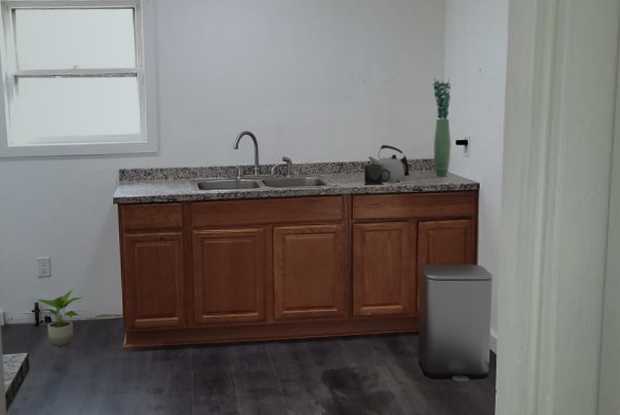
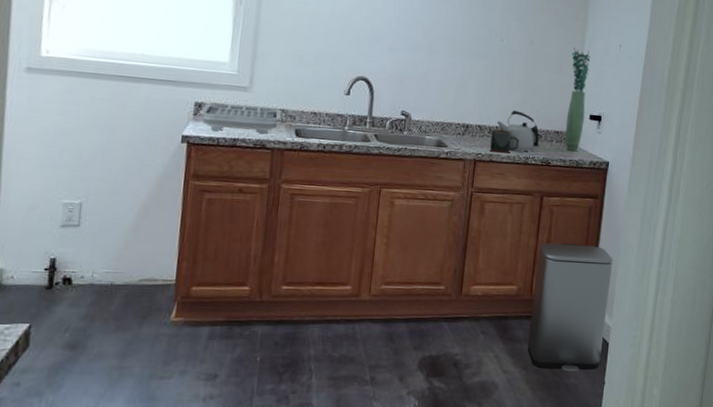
potted plant: present [36,289,84,347] -> none [52,244,123,317]
dish rack: none [123,168,186,191] -> present [199,103,282,134]

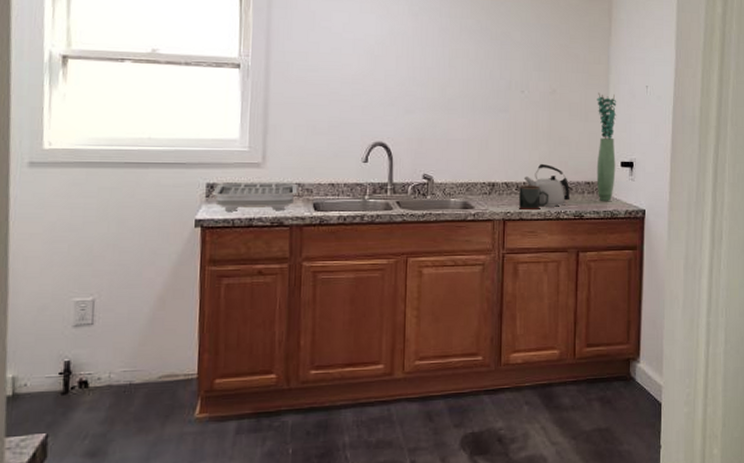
pedal bin: present [527,243,613,372] -> none [575,299,659,438]

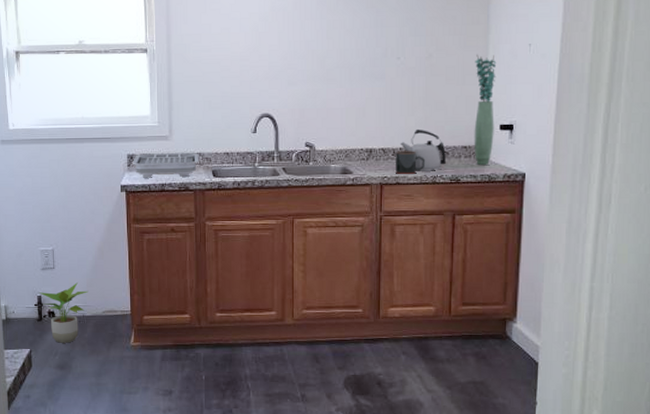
potted plant: none [66,341,141,422] -> present [38,283,89,343]

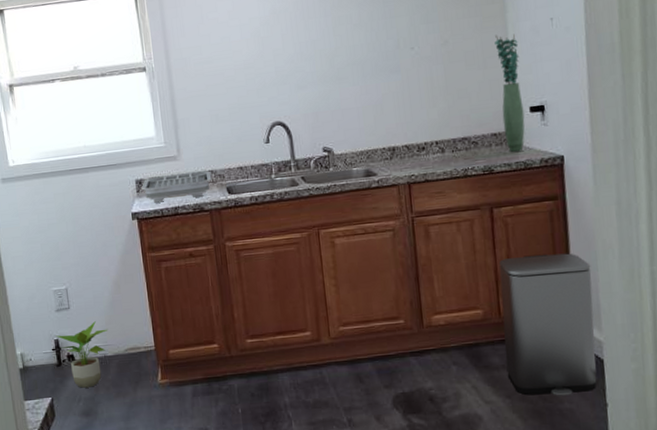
mug: present [395,151,426,175] -> none [420,144,455,171]
kettle: present [400,128,446,171] -> none [424,120,476,165]
pedal bin: none [450,261,537,392] -> present [499,253,597,396]

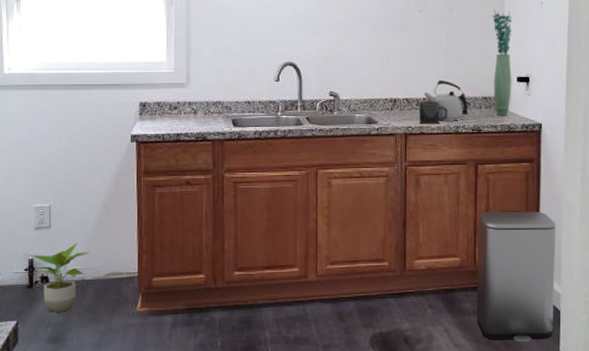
dish rack: present [141,171,212,203] -> none [144,101,219,127]
mug: none [420,144,455,171] -> present [418,101,448,125]
kettle: none [424,120,476,165] -> present [423,79,467,121]

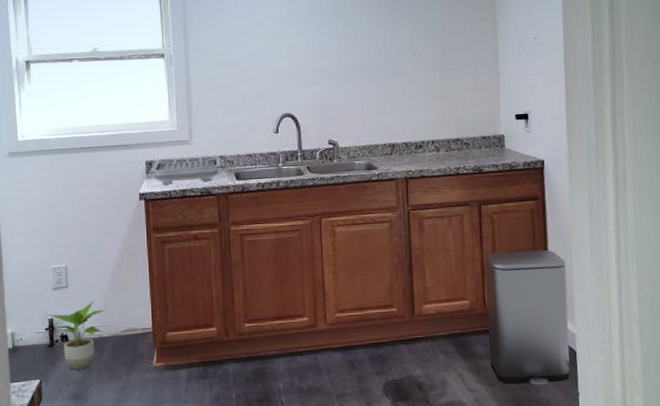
dish rack: none [144,101,219,127] -> present [150,156,221,185]
mug: present [418,101,448,125] -> none [418,143,448,168]
kettle: present [423,79,467,121] -> none [421,121,467,163]
vase: present [492,10,513,116] -> none [486,48,511,155]

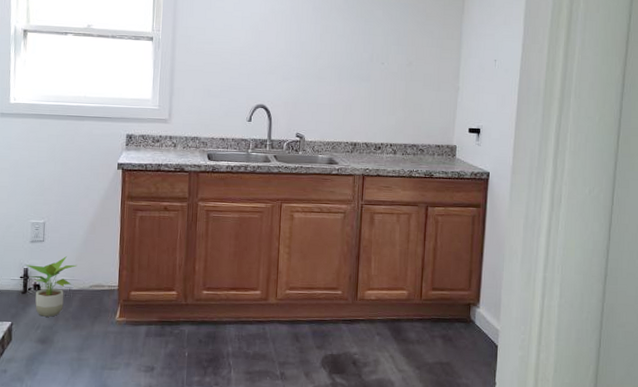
dish rack: present [150,156,221,185] -> none [130,134,196,159]
pedal bin: present [485,249,570,386] -> none [420,250,498,372]

